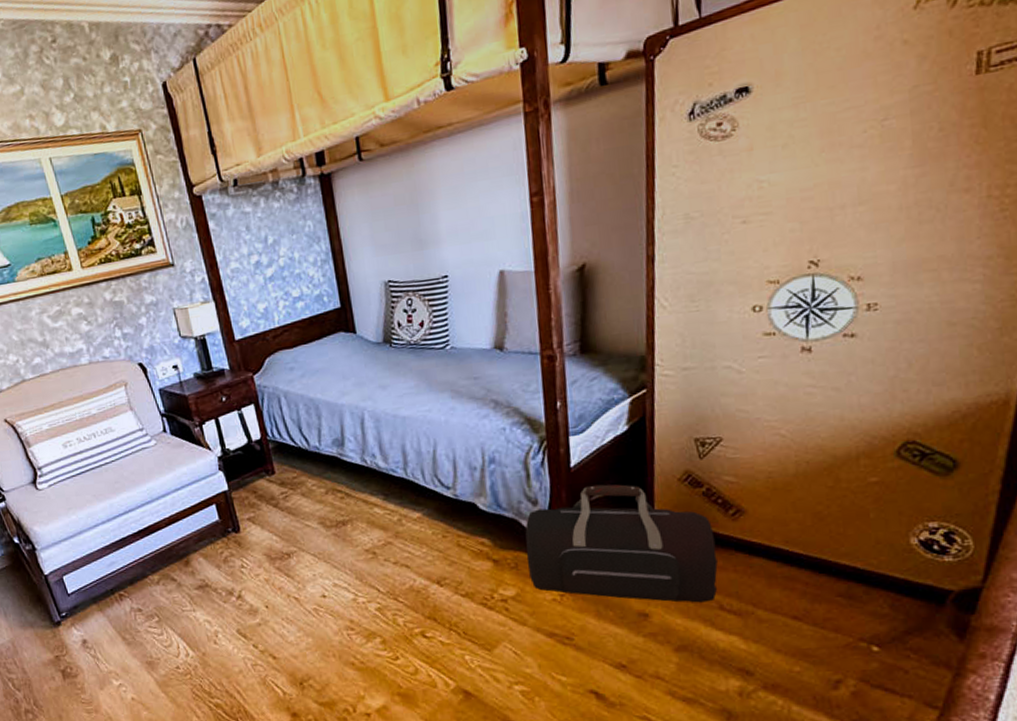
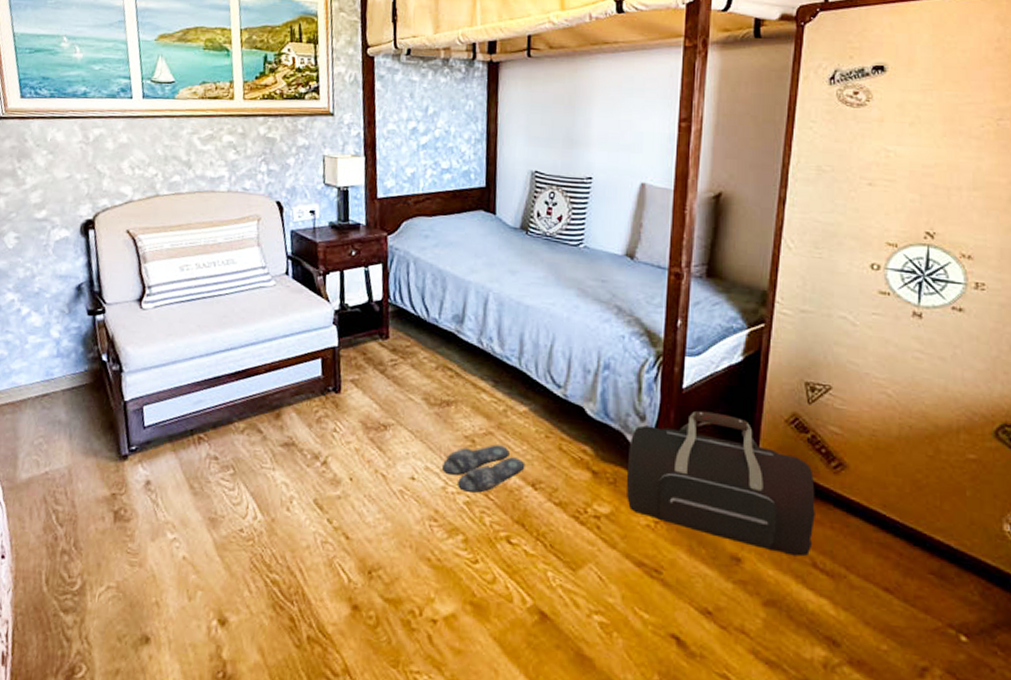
slippers: none [349,552,428,599] -> present [443,444,525,493]

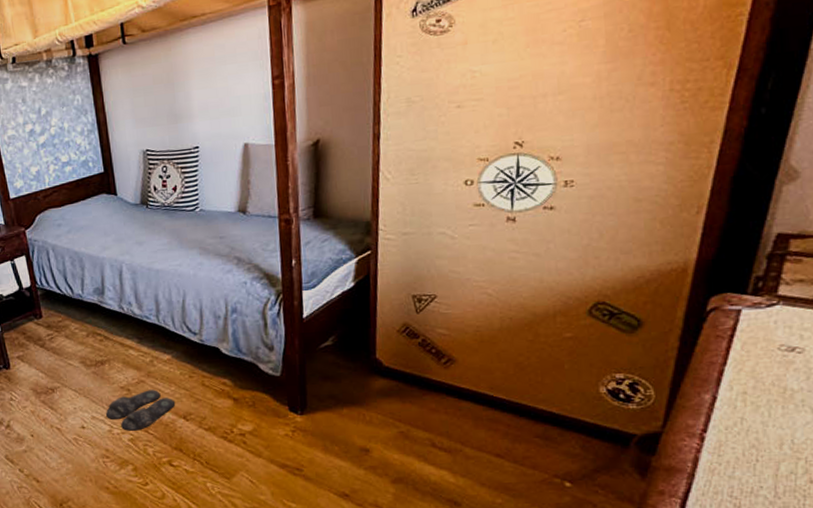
duffel bag: present [626,410,815,557] -> none [262,333,431,441]

